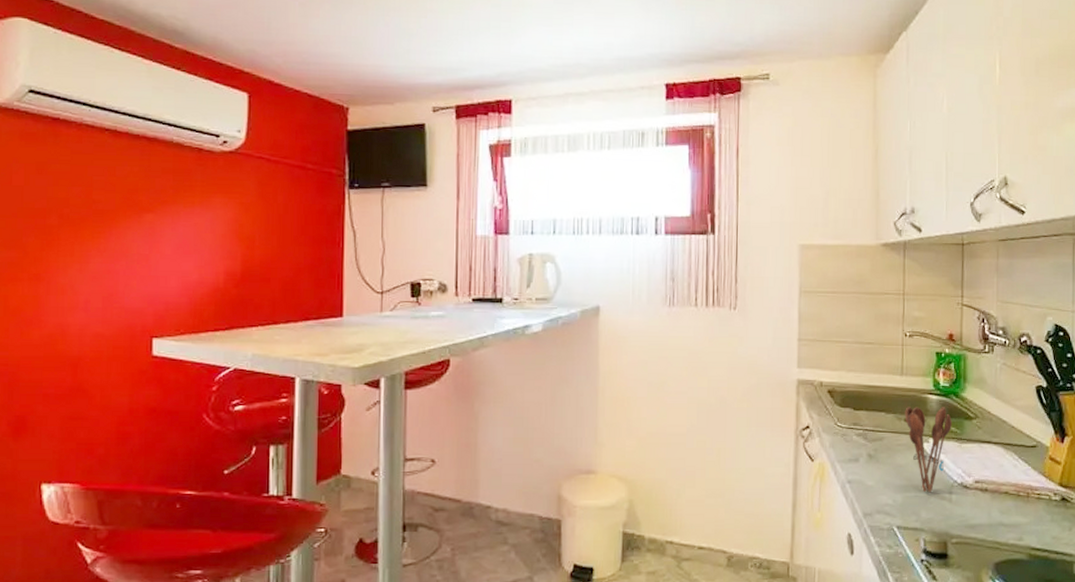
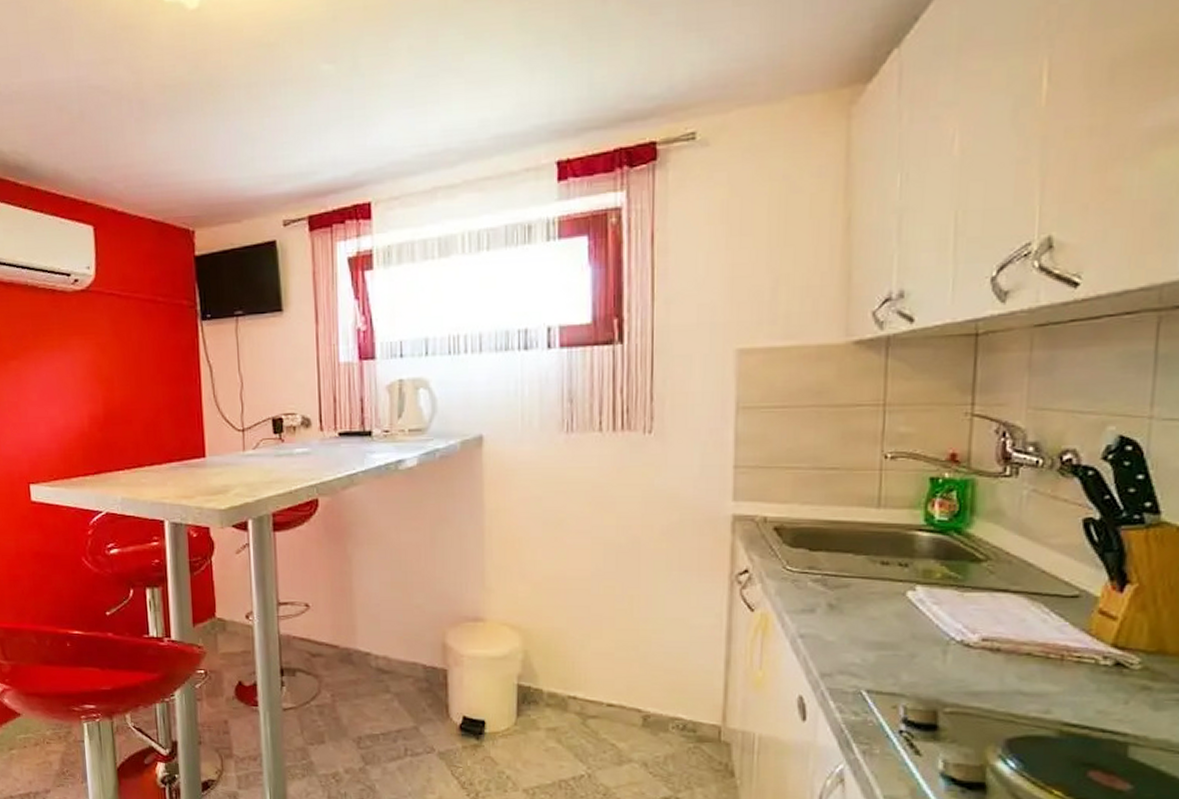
utensil holder: present [905,407,952,493] -> none [881,546,950,652]

